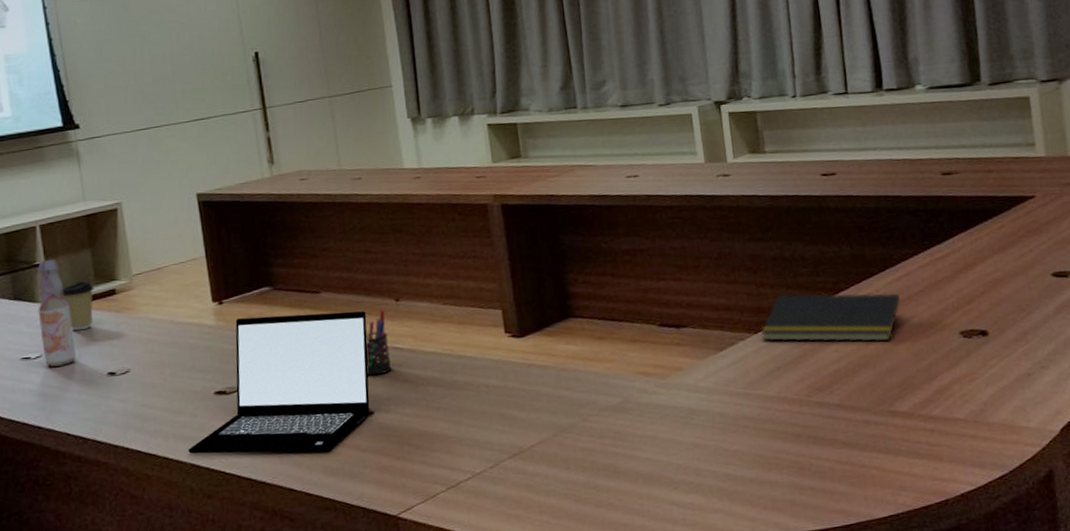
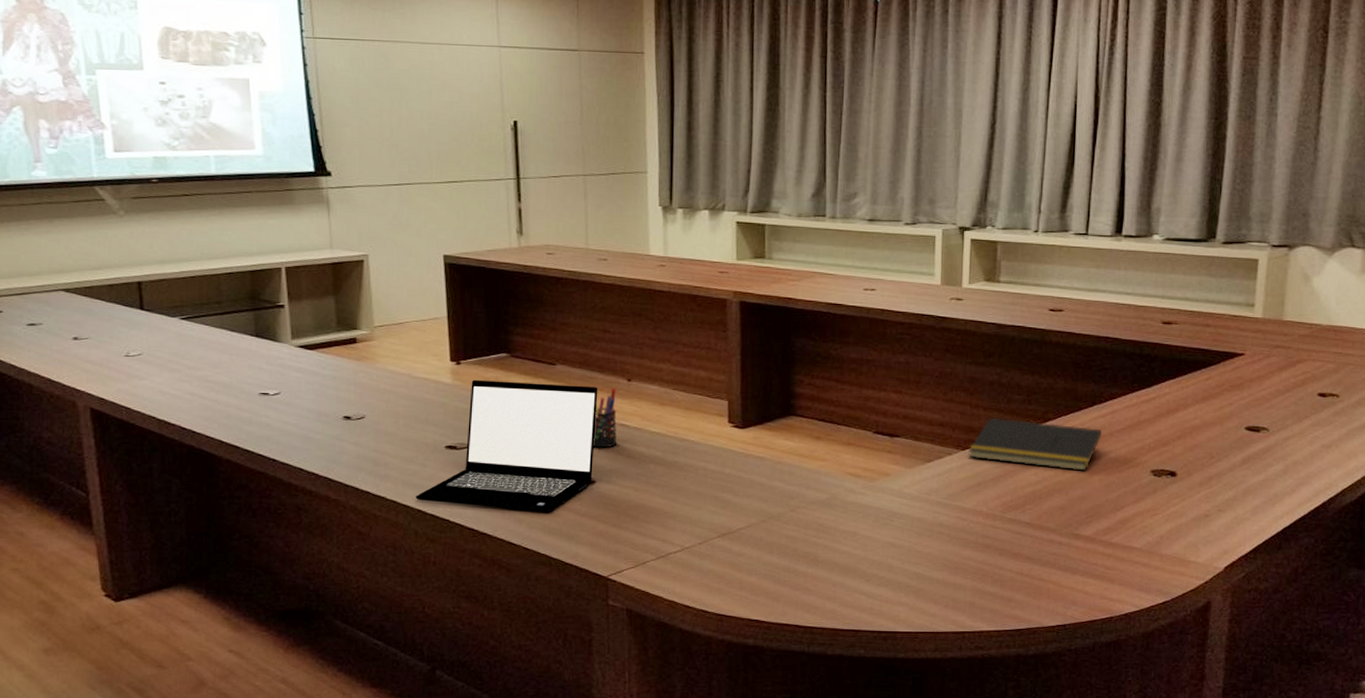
bottle: present [37,259,77,367] -> none [279,301,314,405]
coffee cup: present [62,280,94,331] -> none [304,326,336,374]

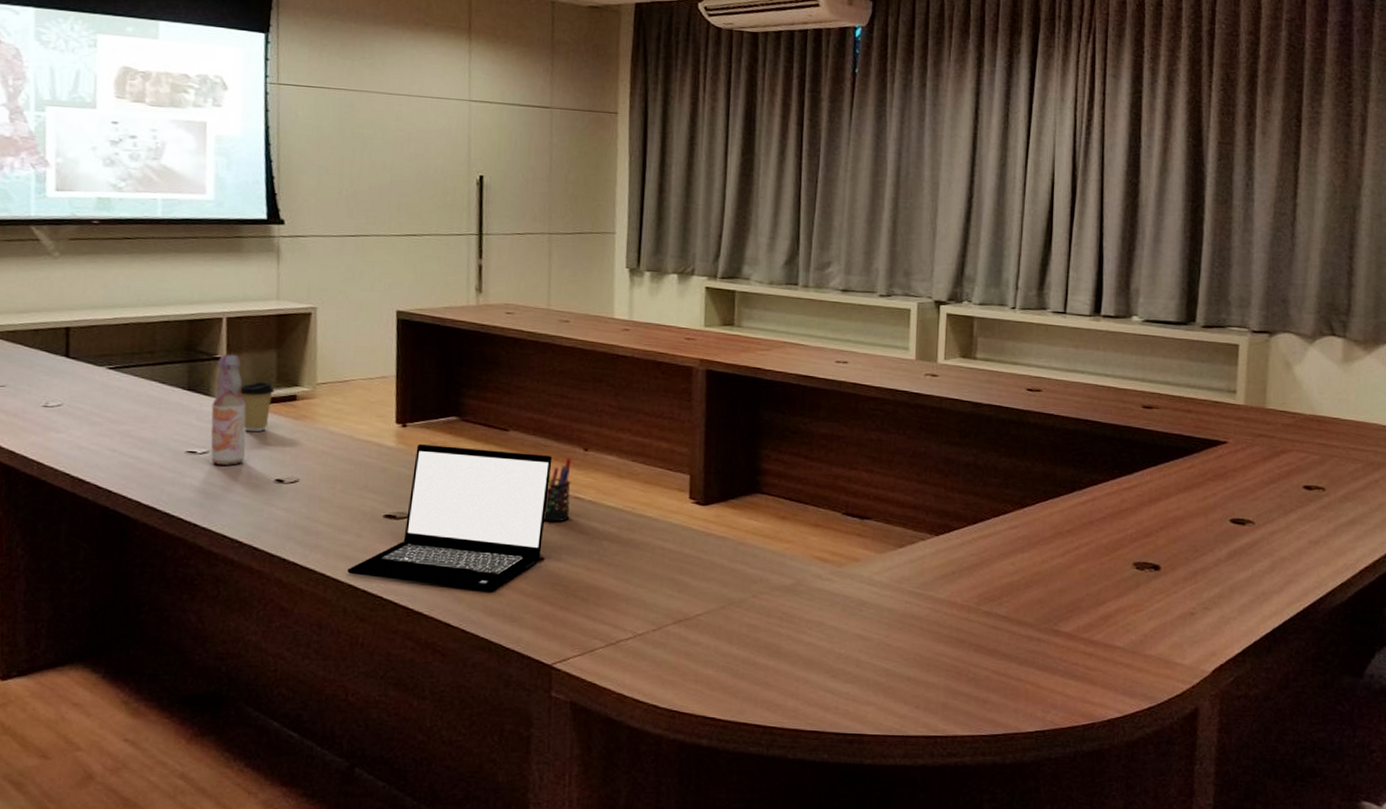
bottle: none [279,301,314,405] -> present [210,354,246,465]
coffee cup: none [304,326,336,374] -> present [240,381,275,432]
notepad: present [968,417,1102,471] -> none [942,501,1083,562]

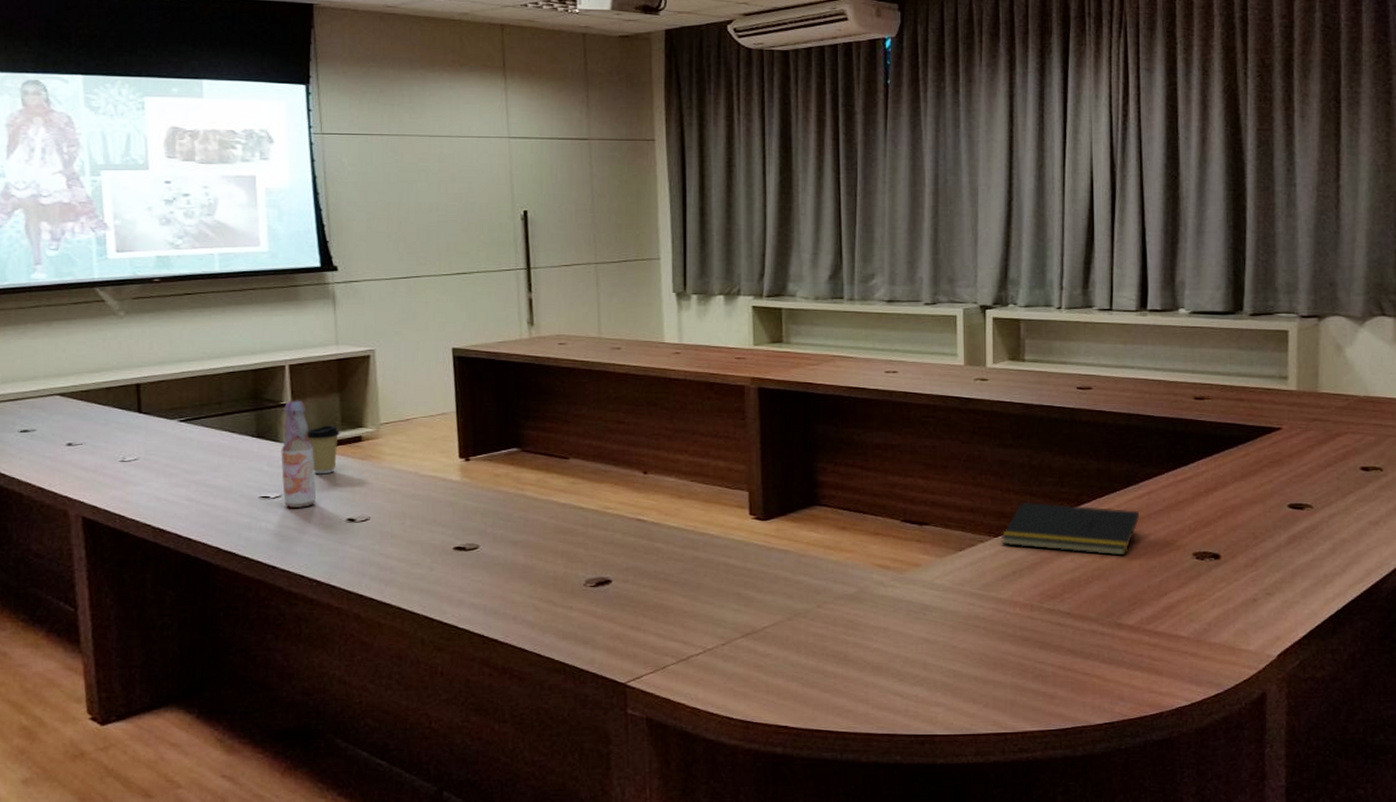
laptop computer: present [347,443,552,591] -> none [422,476,613,615]
pen holder: present [544,457,572,522] -> none [609,481,634,545]
notepad: none [942,501,1083,562] -> present [1001,501,1140,556]

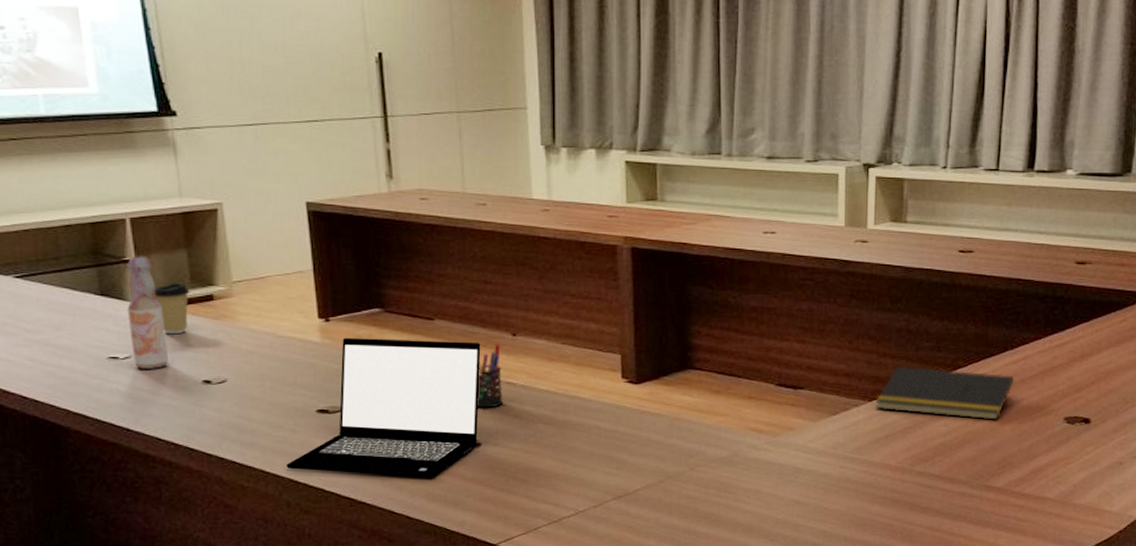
laptop computer: none [422,476,613,615] -> present [286,337,481,478]
pen holder: none [609,481,634,545] -> present [477,343,503,408]

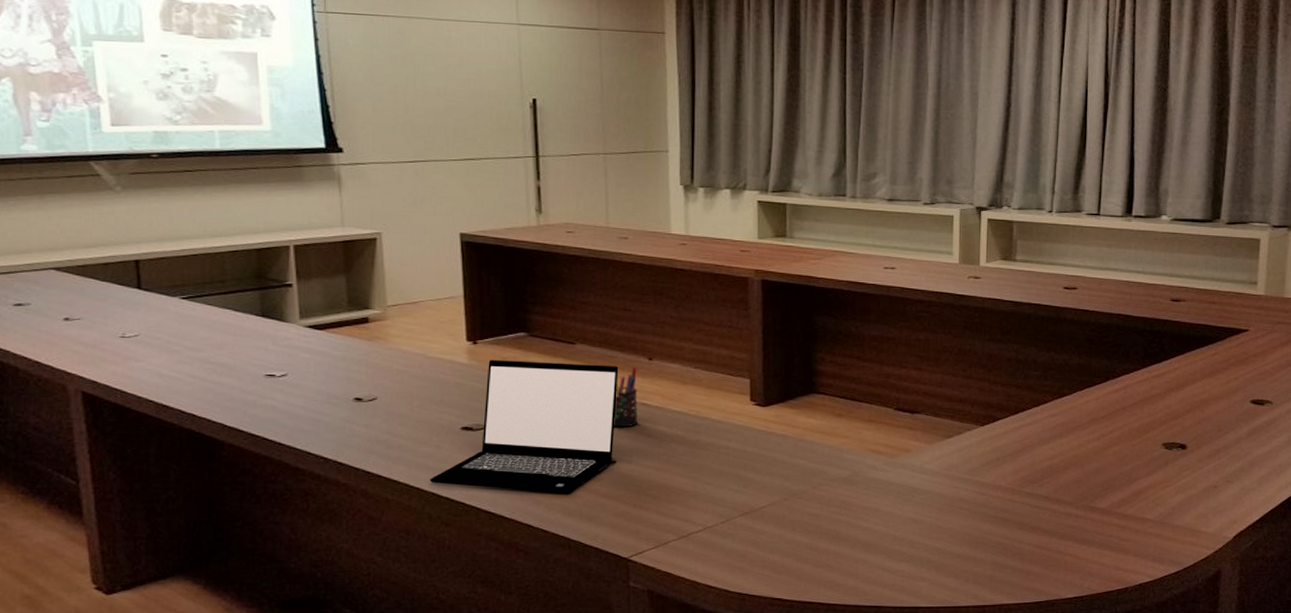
bottle: present [127,256,169,369] -> none [286,280,323,387]
coffee cup: present [154,283,190,335] -> none [313,306,347,354]
notepad: present [875,366,1014,420] -> none [987,393,1116,445]

